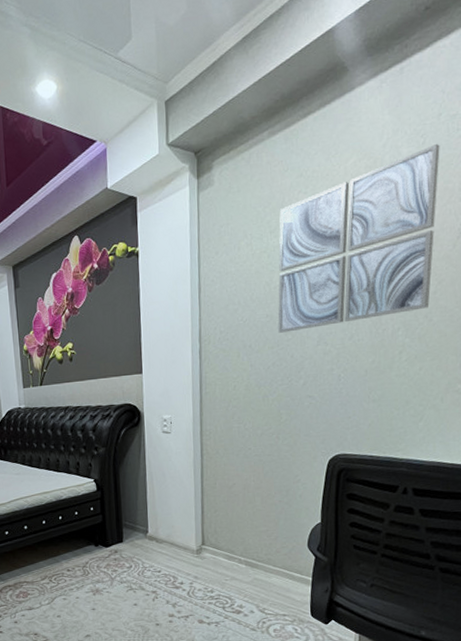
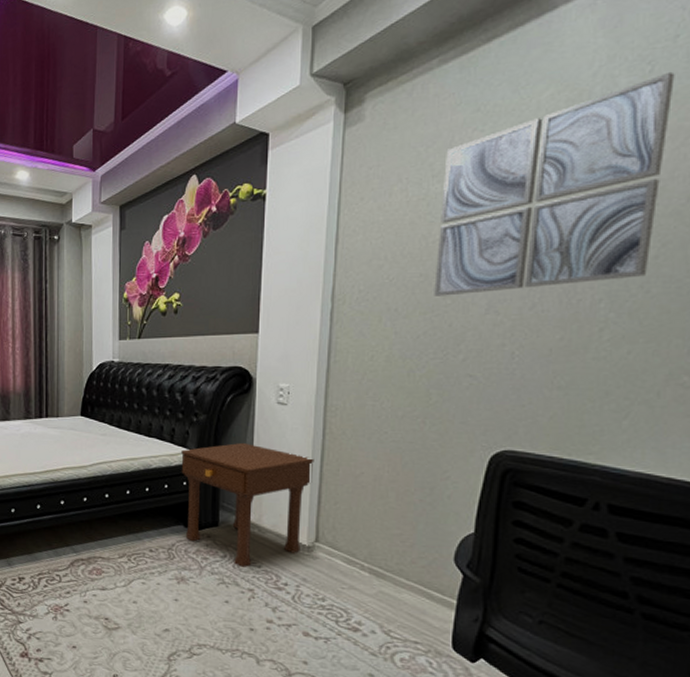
nightstand: none [86,469,196,574] -> present [181,443,314,567]

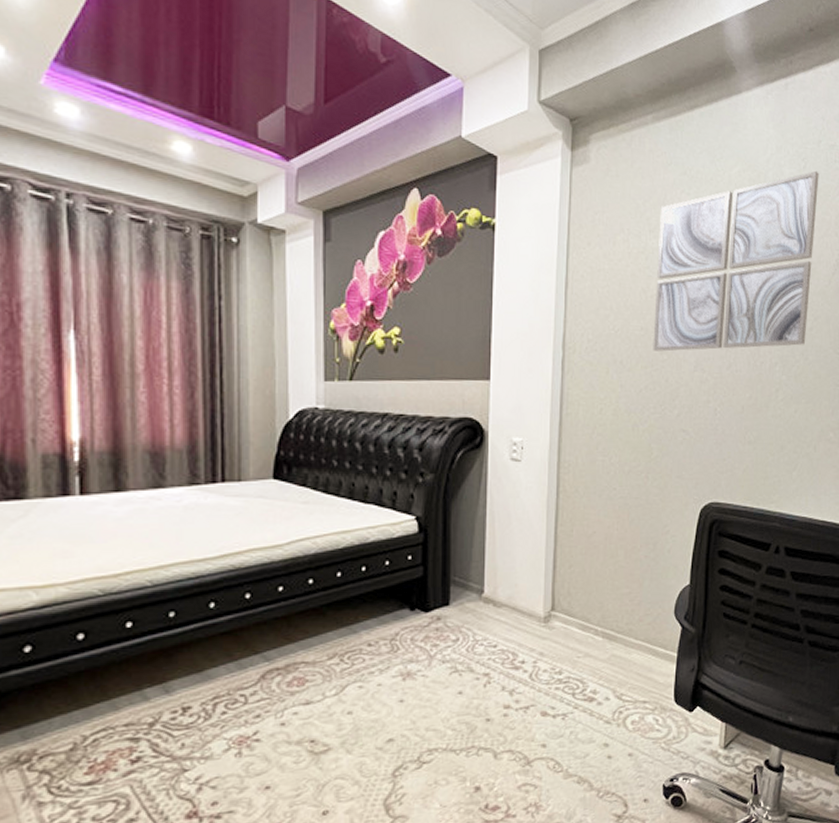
nightstand: present [181,443,314,567] -> none [405,506,549,649]

